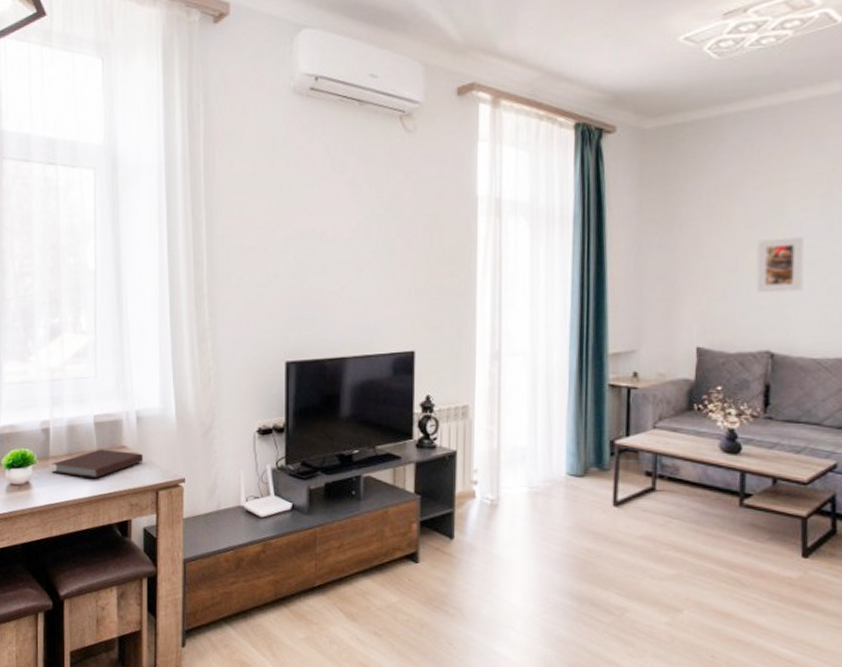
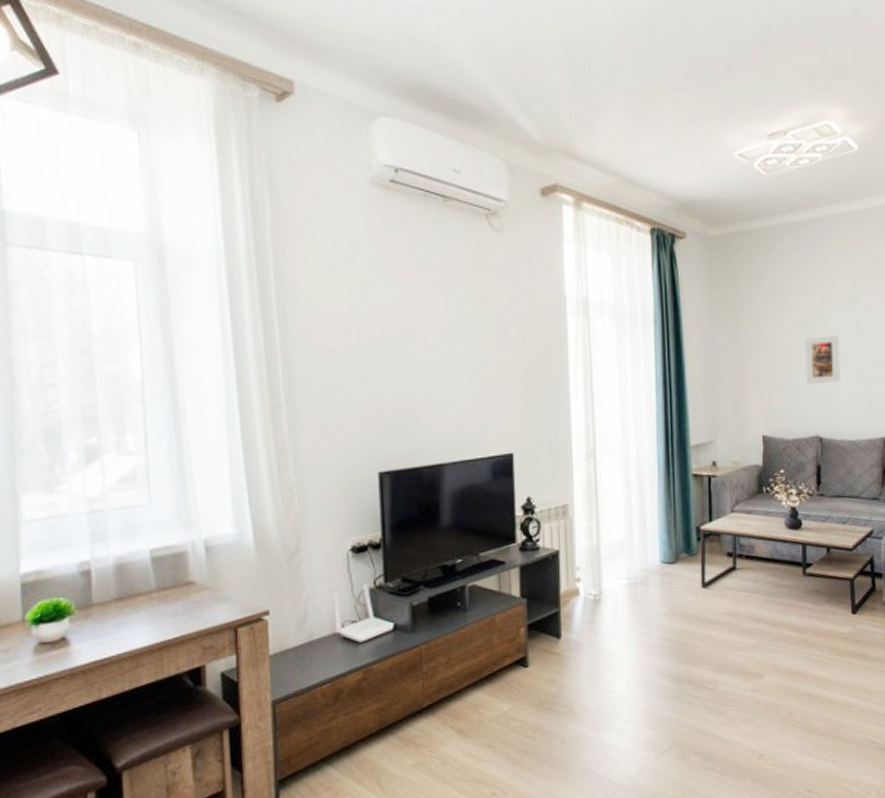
notebook: present [51,449,144,479] -> none [96,587,217,624]

